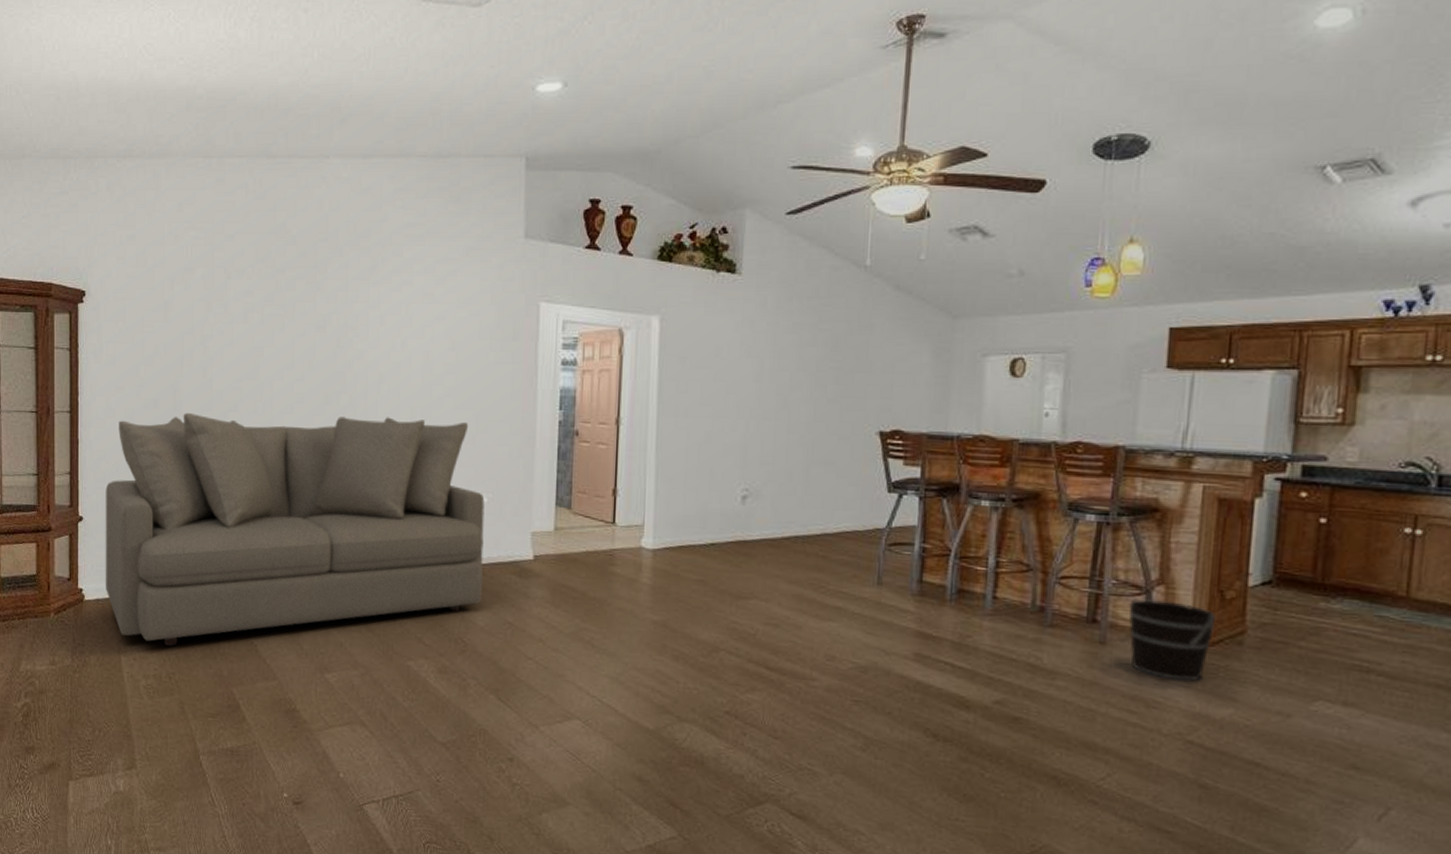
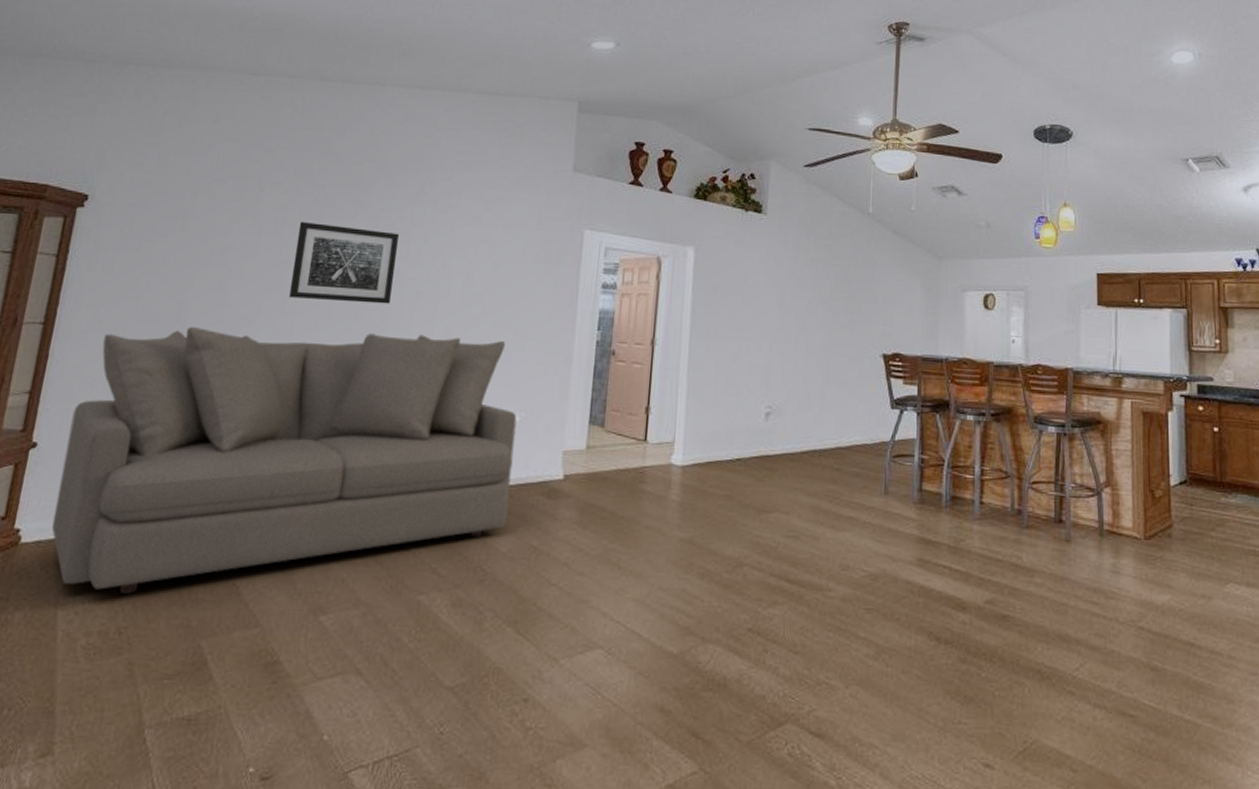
wall art: none [264,308,358,387] -> present [288,222,400,304]
bucket: present [1129,597,1219,682] -> none [1085,498,1152,572]

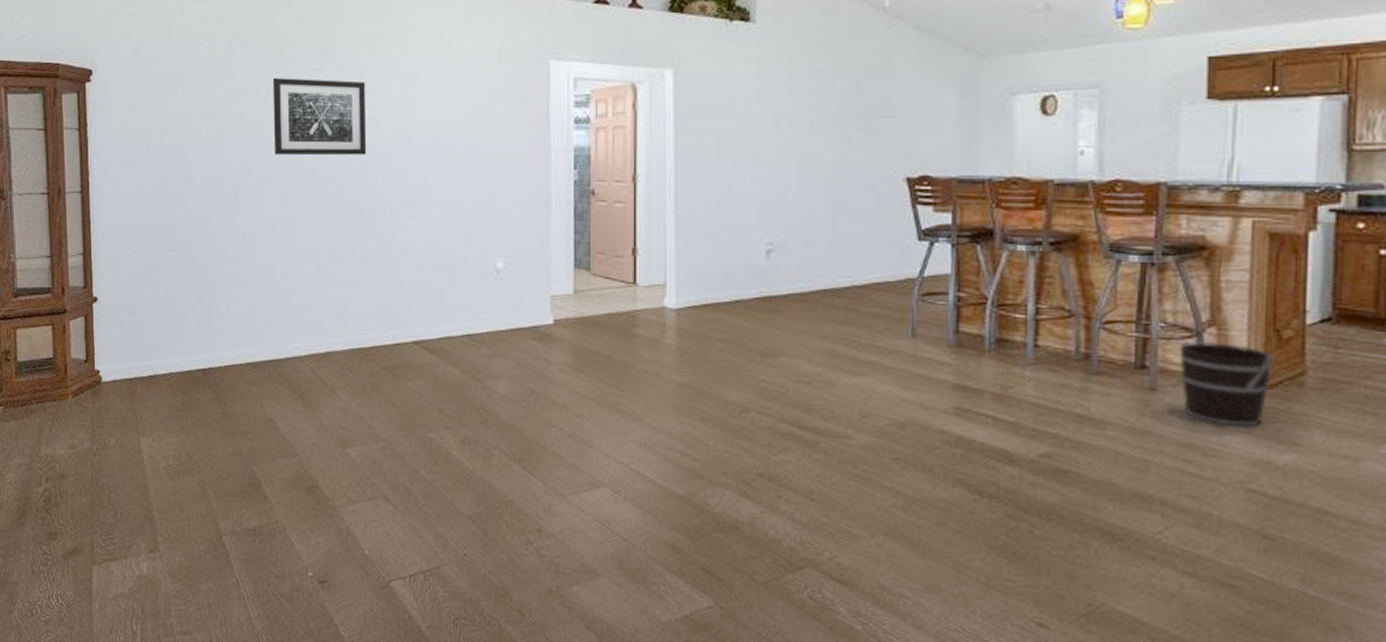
sofa: present [51,326,517,594] -> none [119,184,502,426]
bucket: none [1085,498,1152,572] -> present [1179,340,1276,427]

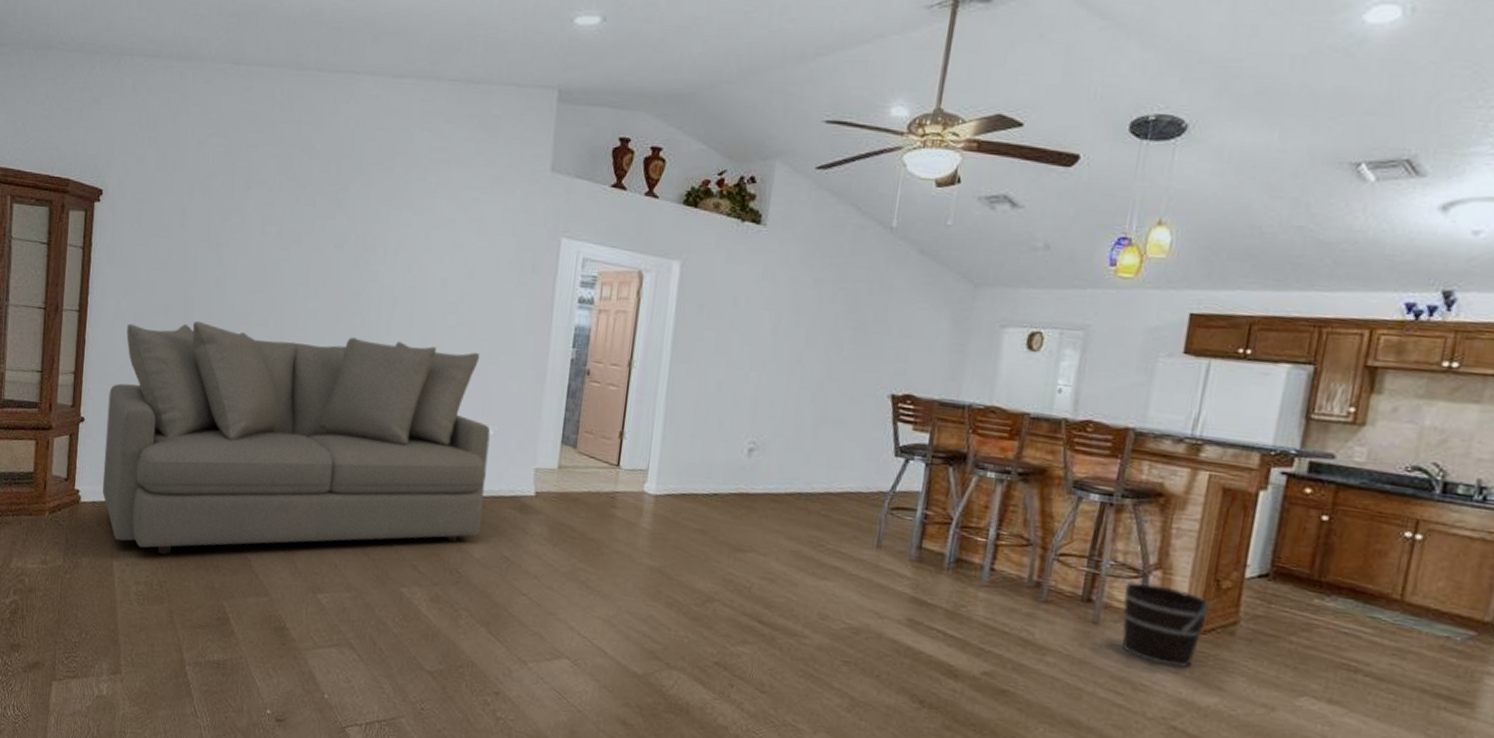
sofa: none [119,184,502,426] -> present [102,320,491,555]
wall art: present [272,78,367,156] -> none [277,221,377,309]

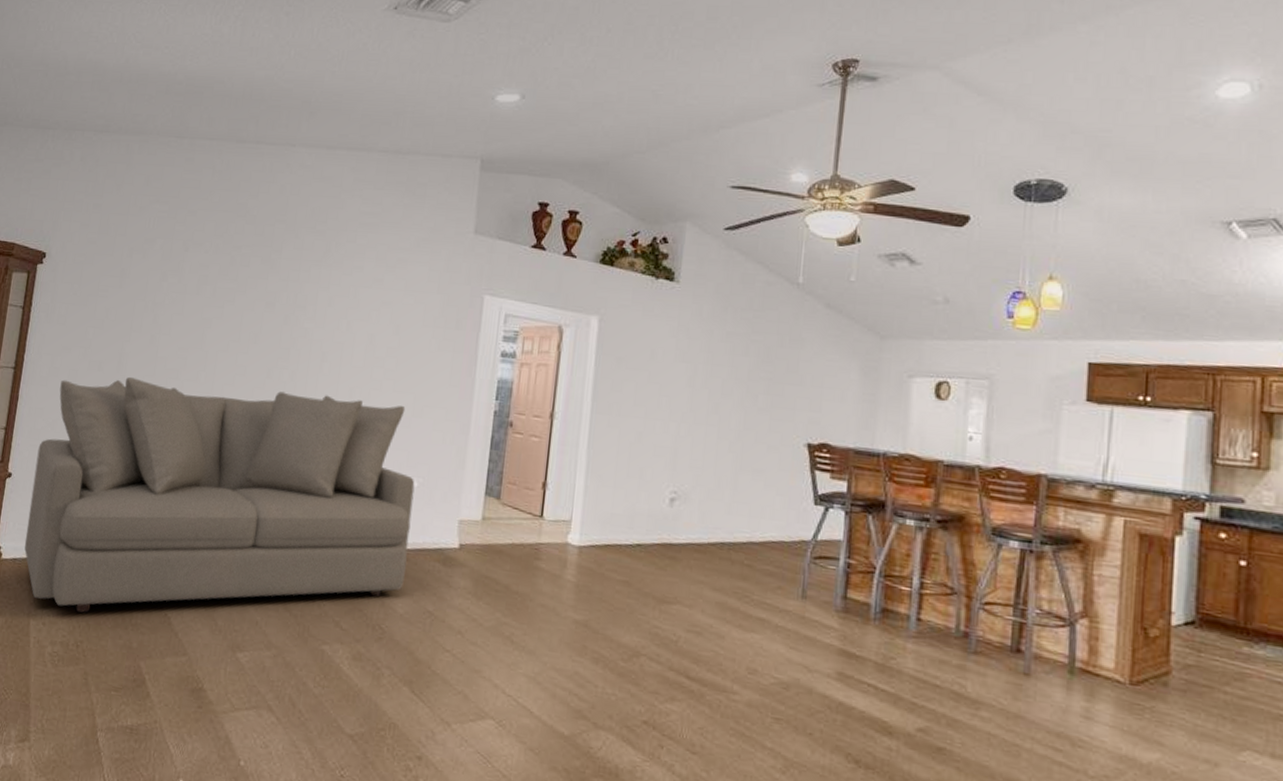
bucket: present [1122,579,1213,669] -> none [1053,628,1143,722]

